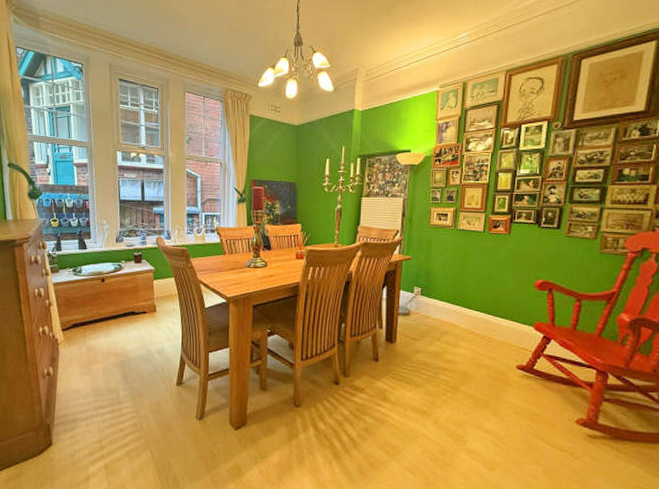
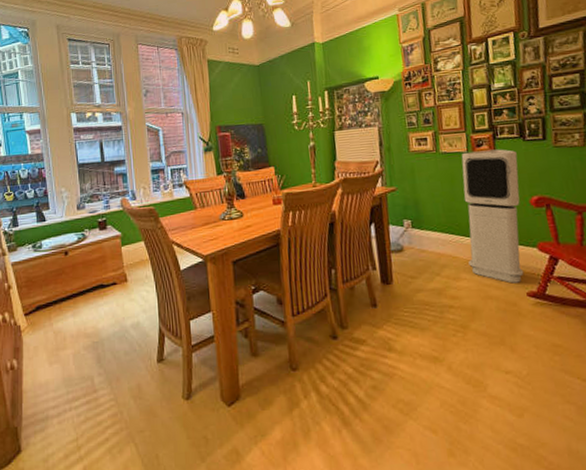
air purifier: none [468,231,530,356] -> present [461,149,524,284]

